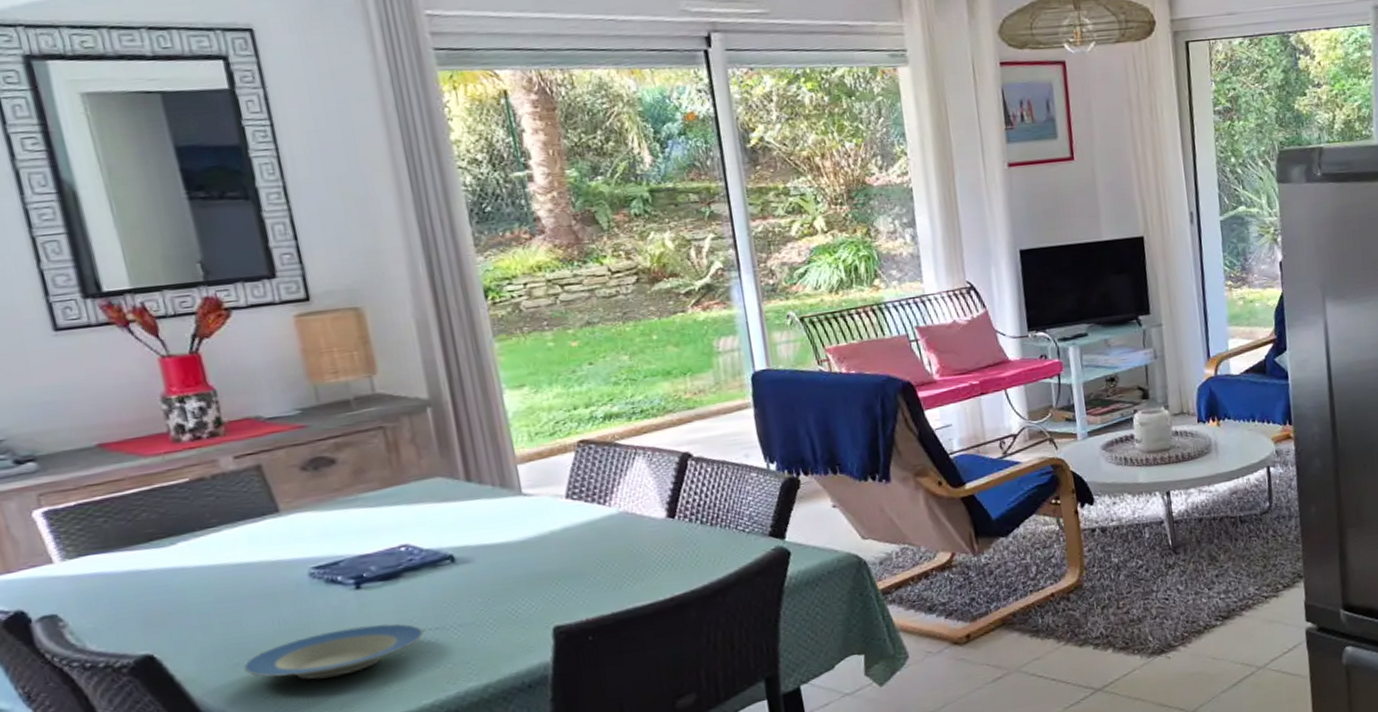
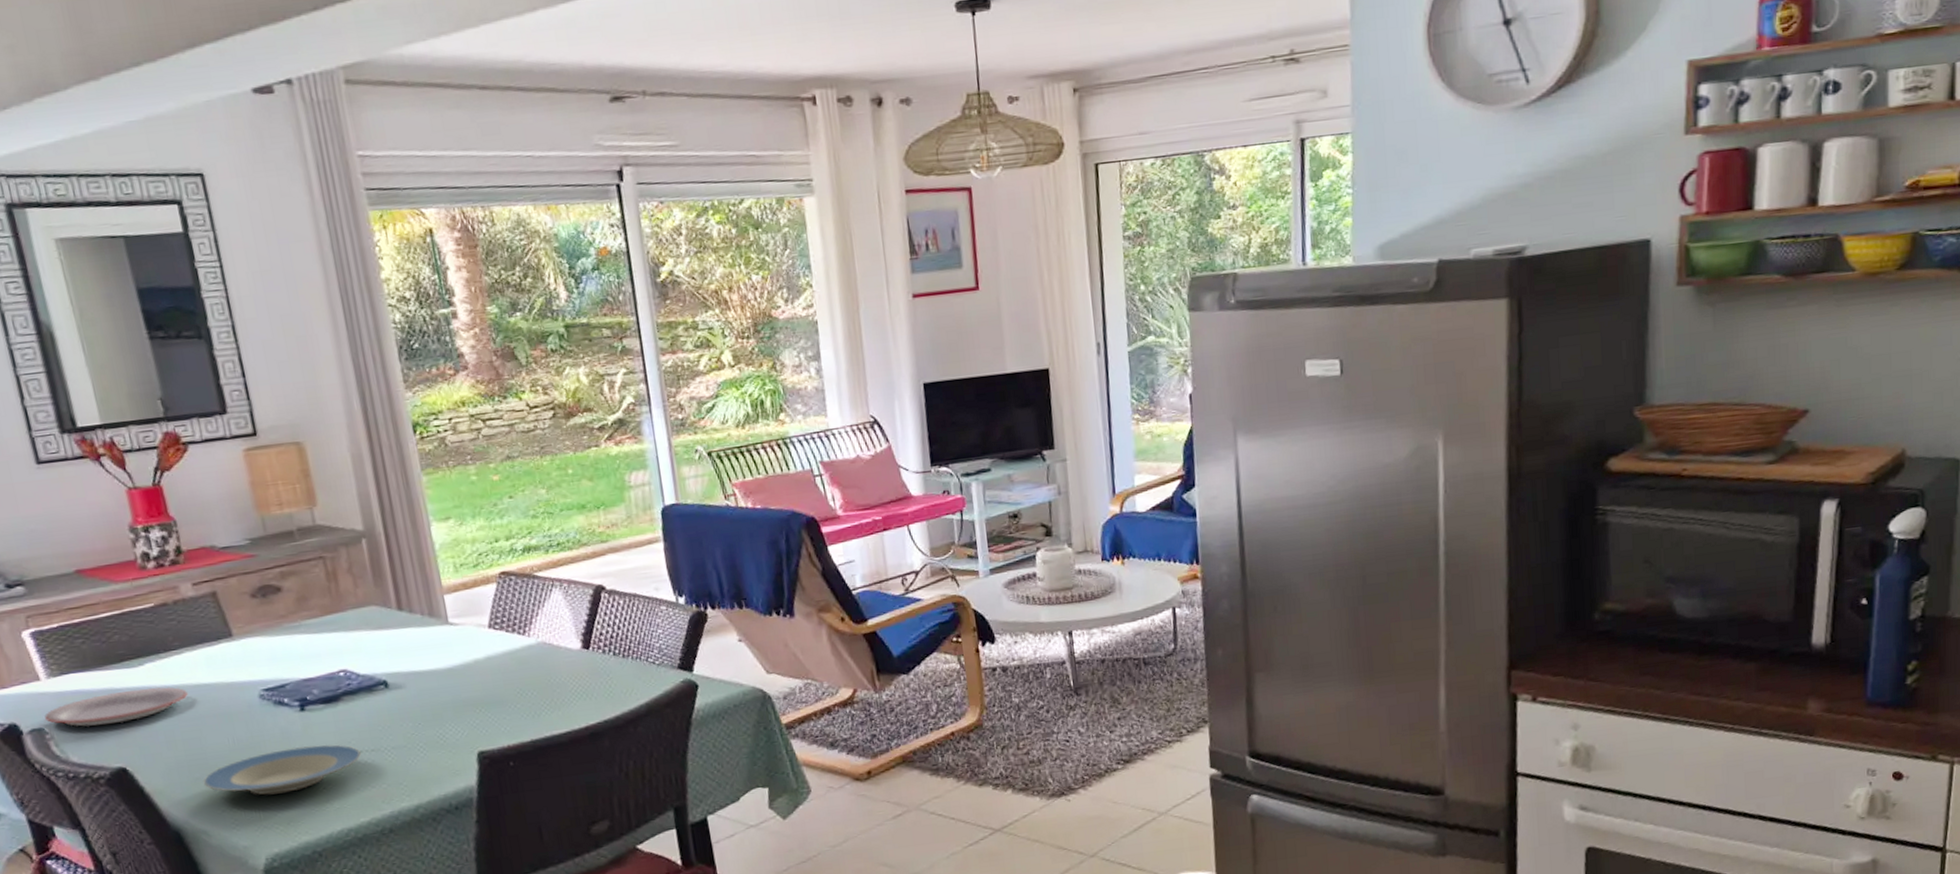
plate: none [58,567,227,612] -> present [44,686,188,727]

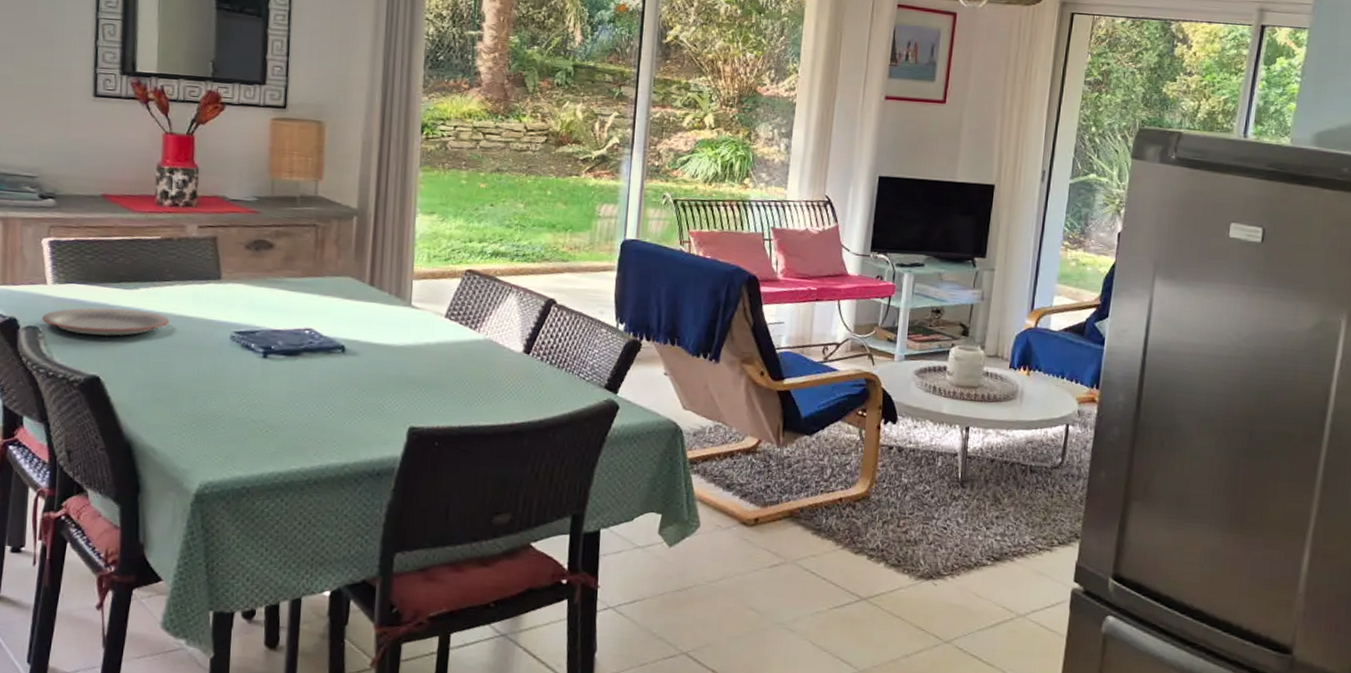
plate: present [203,744,361,795] -> none [162,389,306,429]

